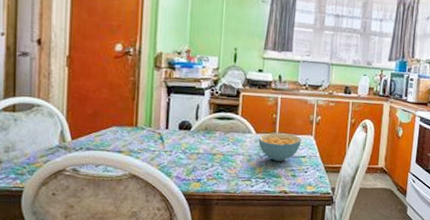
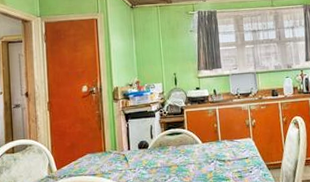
cereal bowl: present [258,132,302,161] -> none [205,139,243,165]

